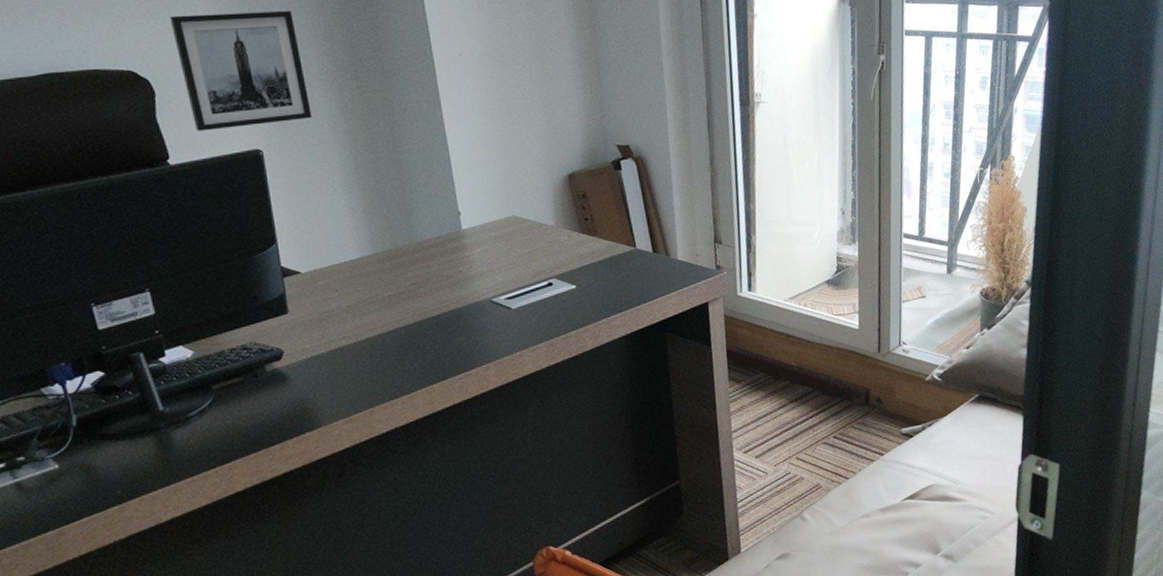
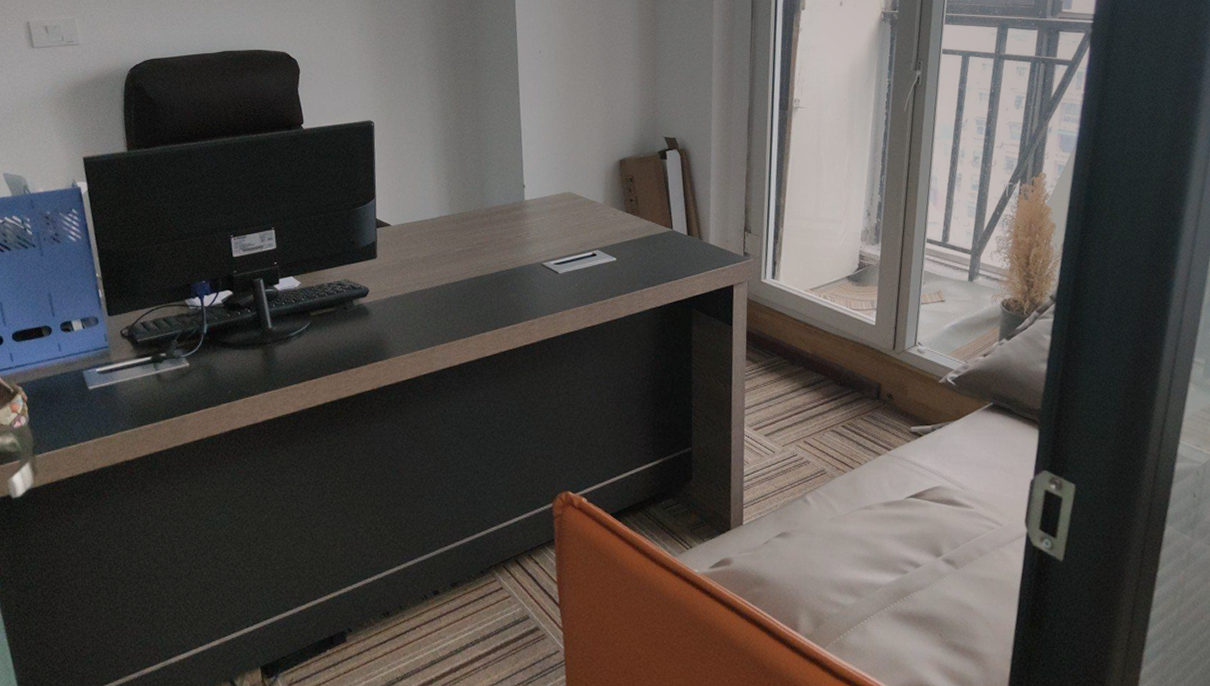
wall art: present [169,11,312,131] -> none [318,10,416,103]

